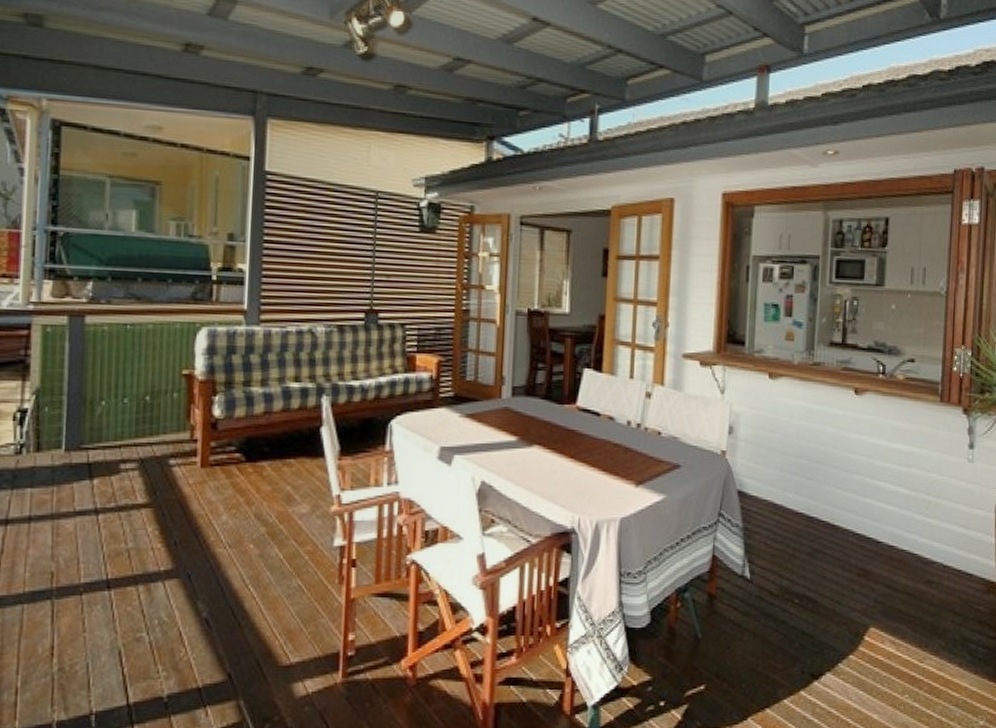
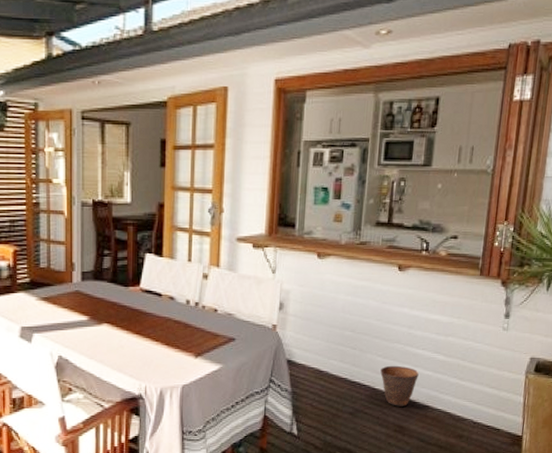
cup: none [840,499,881,547] -> present [380,365,419,406]

